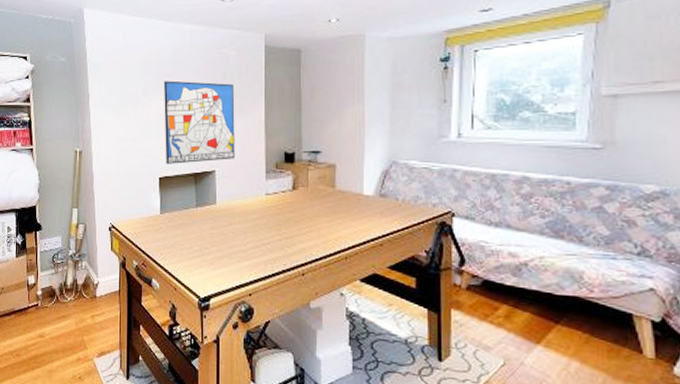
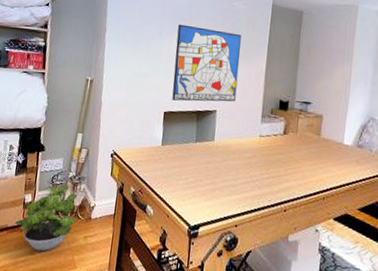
potted plant: none [21,264,82,334] -> present [14,185,77,252]

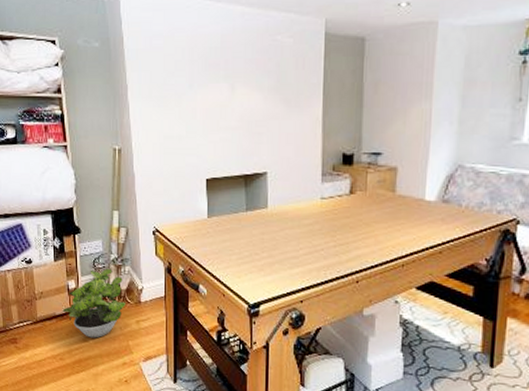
wall art: present [172,24,241,102] -> none [211,71,290,165]

